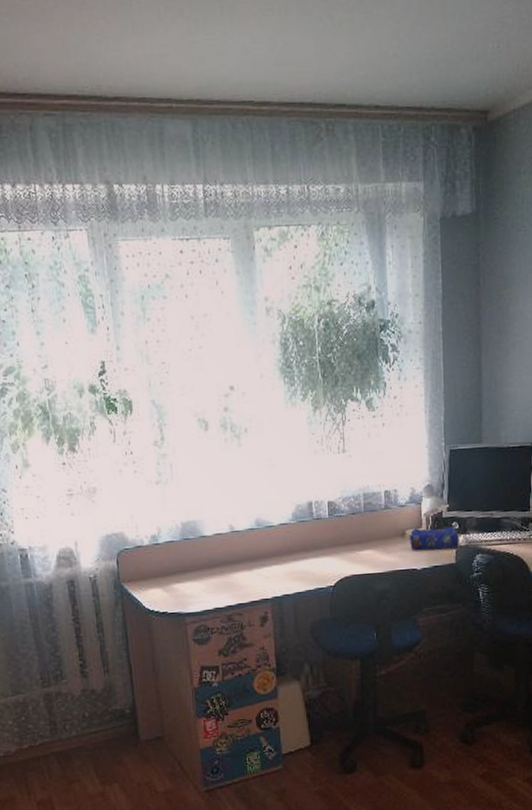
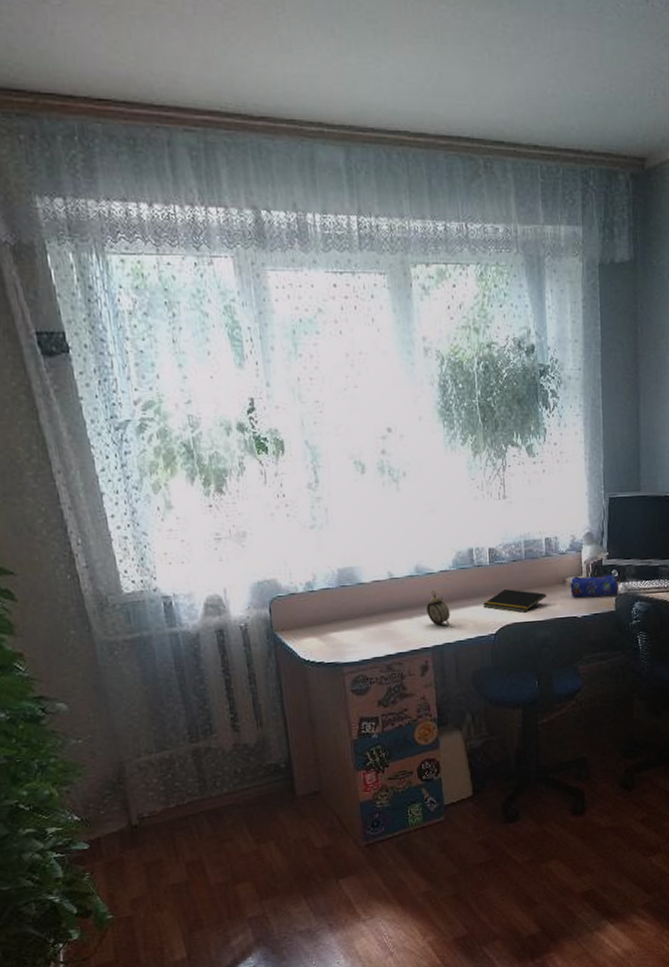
alarm clock: none [266,543,290,578] -> present [426,590,451,626]
notepad: none [322,541,385,565] -> present [483,589,546,613]

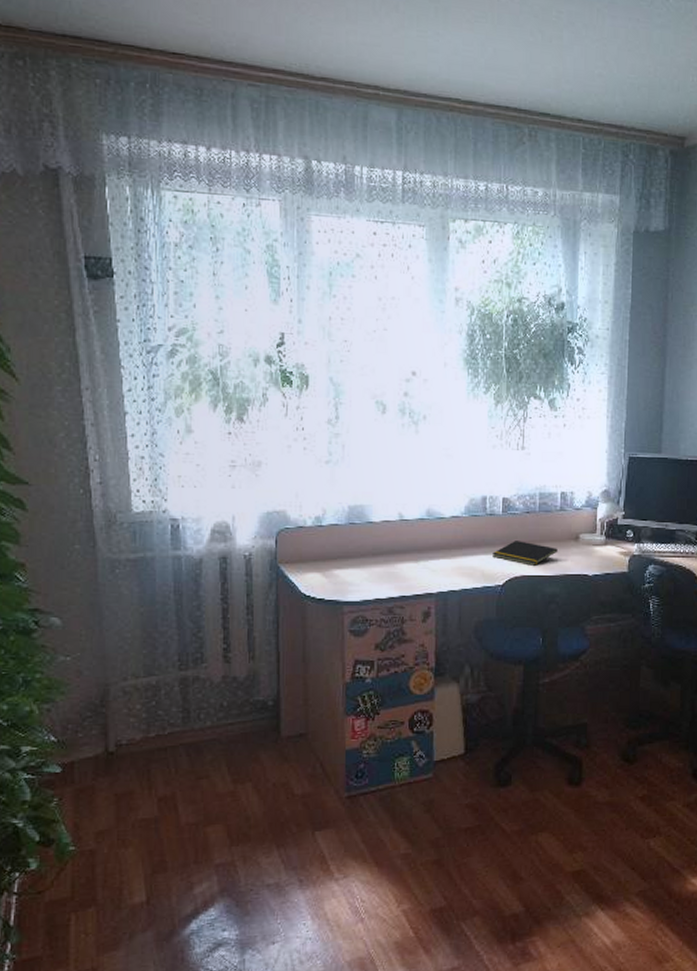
alarm clock: present [426,590,451,626] -> none [434,535,458,572]
pencil case: present [569,574,619,598] -> none [582,532,633,556]

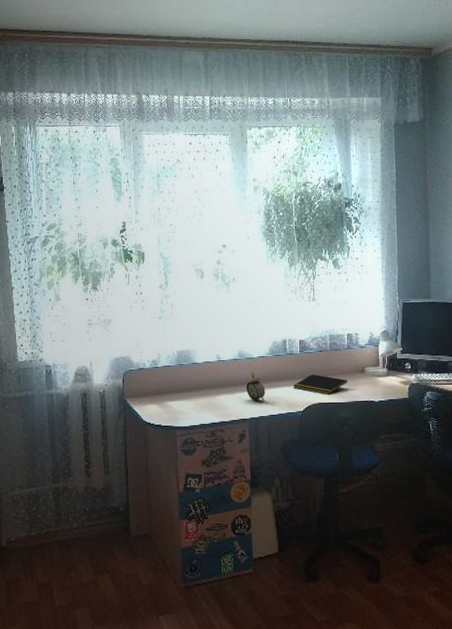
alarm clock: none [434,535,458,572] -> present [246,372,266,401]

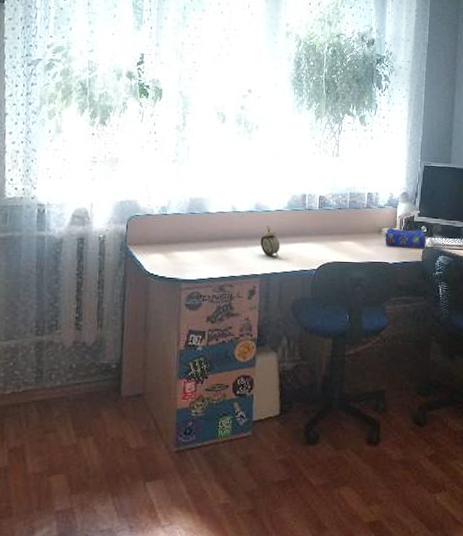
notepad: present [293,374,347,395] -> none [309,232,364,254]
pencil case: none [367,366,411,385] -> present [384,227,426,248]

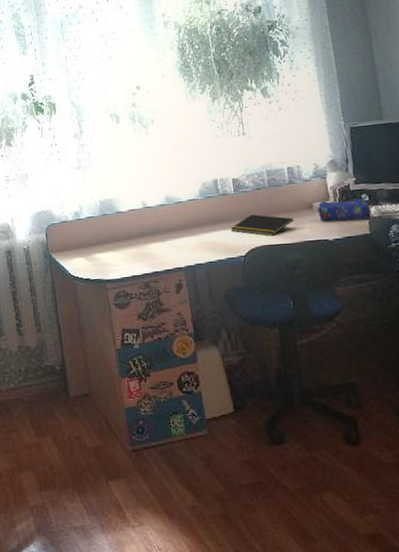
alarm clock: present [260,226,280,257] -> none [177,217,200,248]
notepad: none [309,232,364,254] -> present [231,214,294,236]

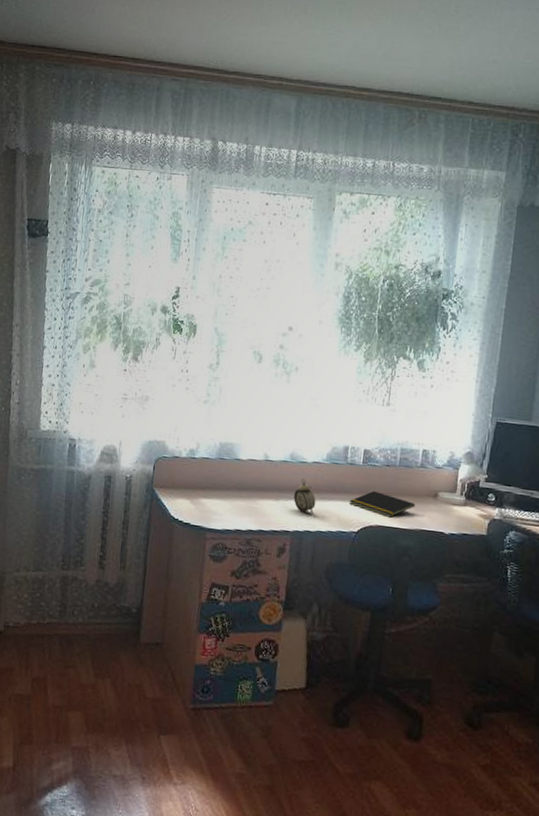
alarm clock: none [177,217,200,248] -> present [293,478,316,514]
pencil case: present [316,198,372,222] -> none [440,491,494,519]

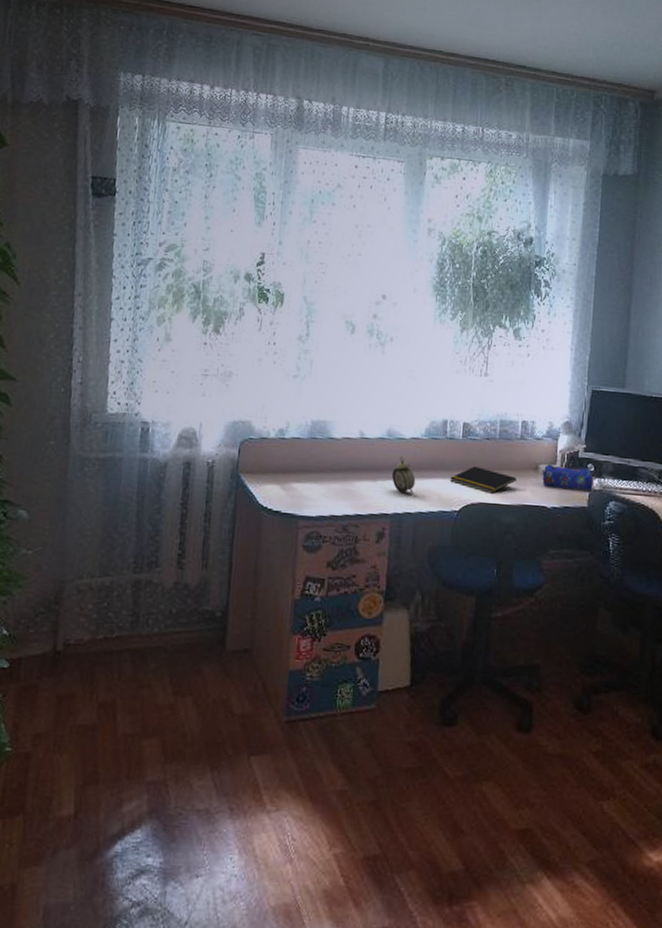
pencil case: none [440,491,494,519] -> present [541,463,594,490]

